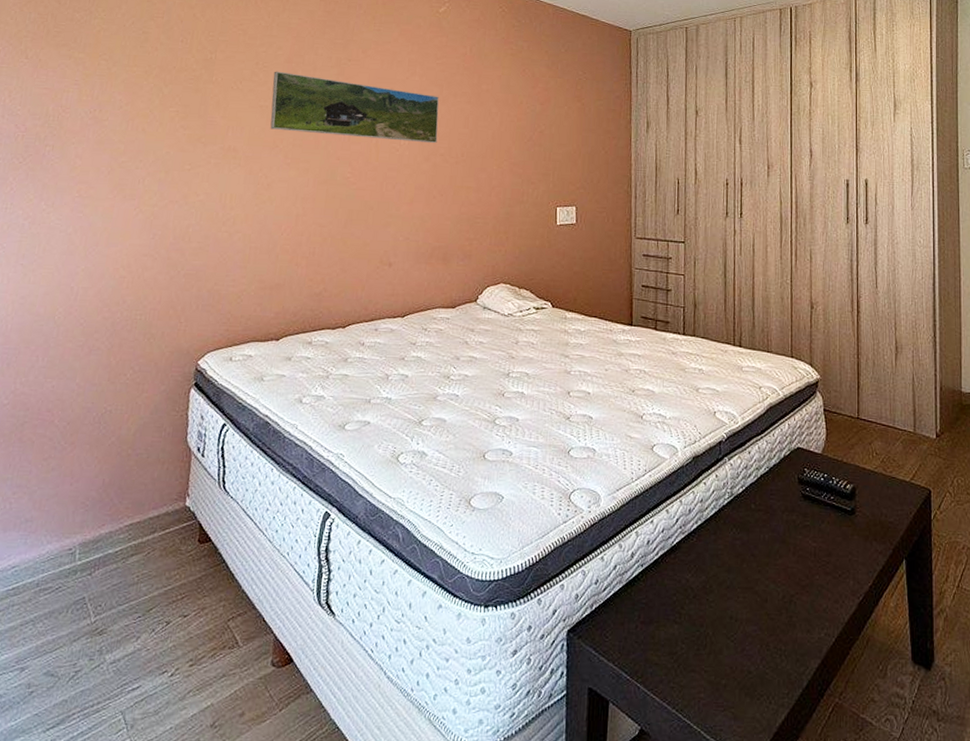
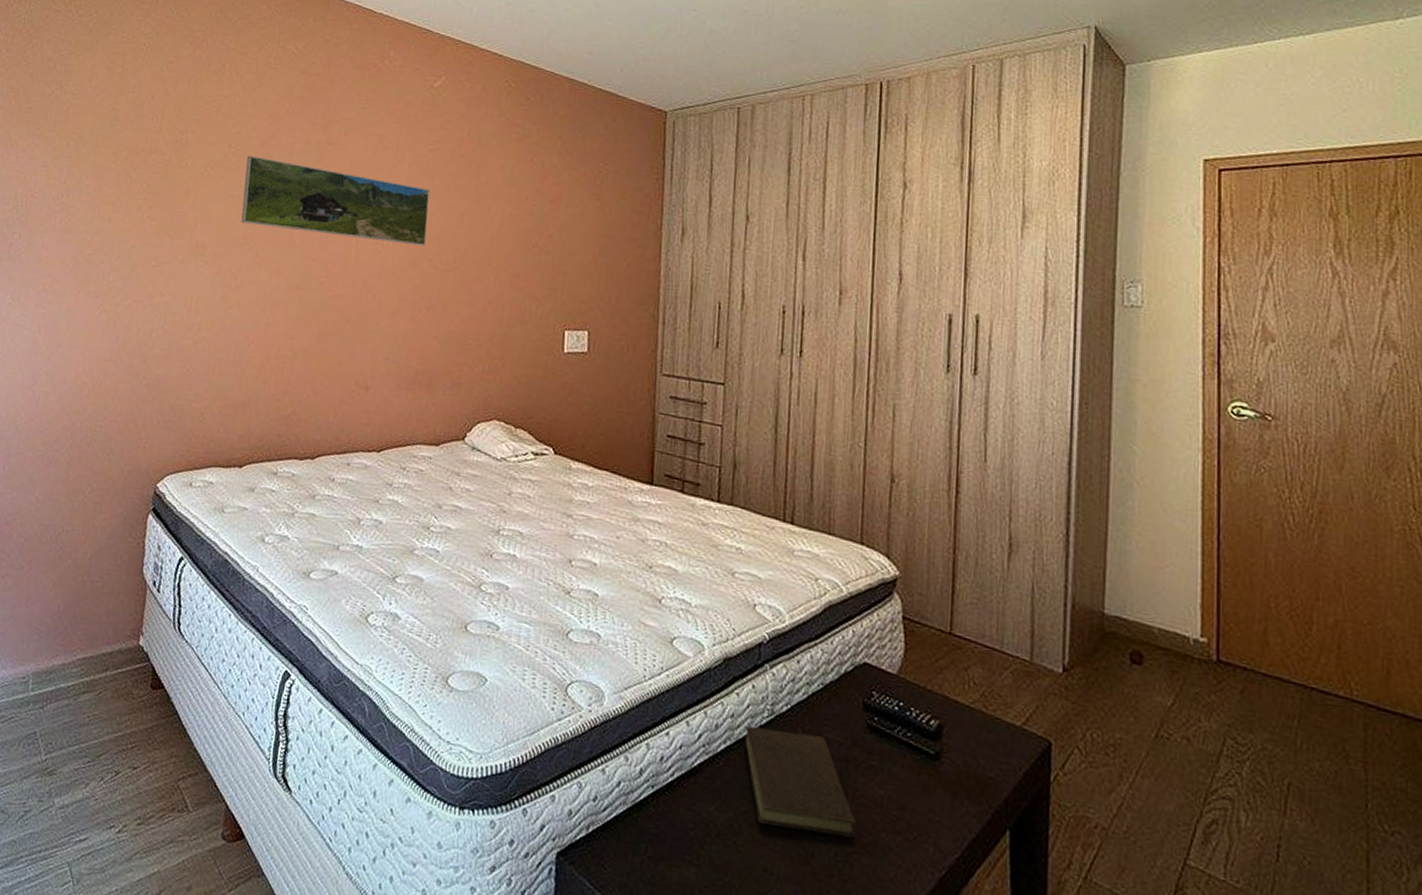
book: none [712,504,797,583] -> present [745,726,857,838]

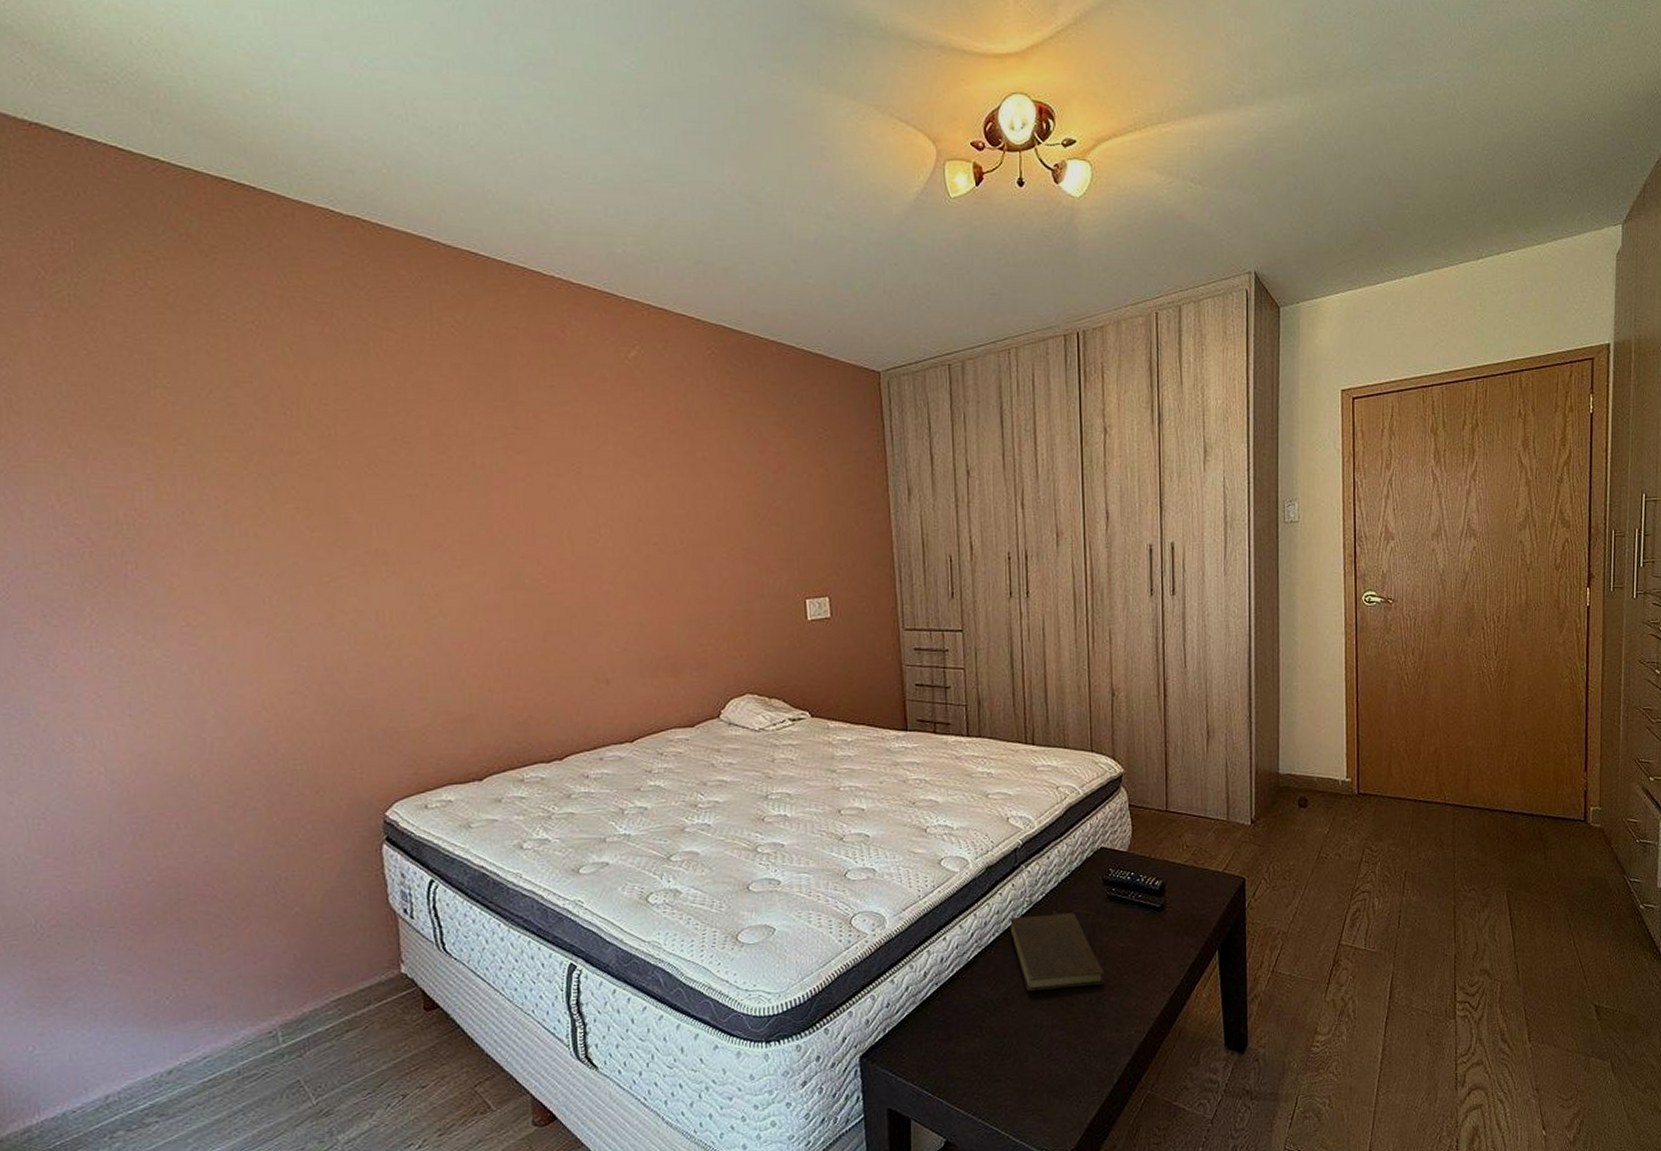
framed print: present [241,155,430,247] -> none [418,447,647,531]

